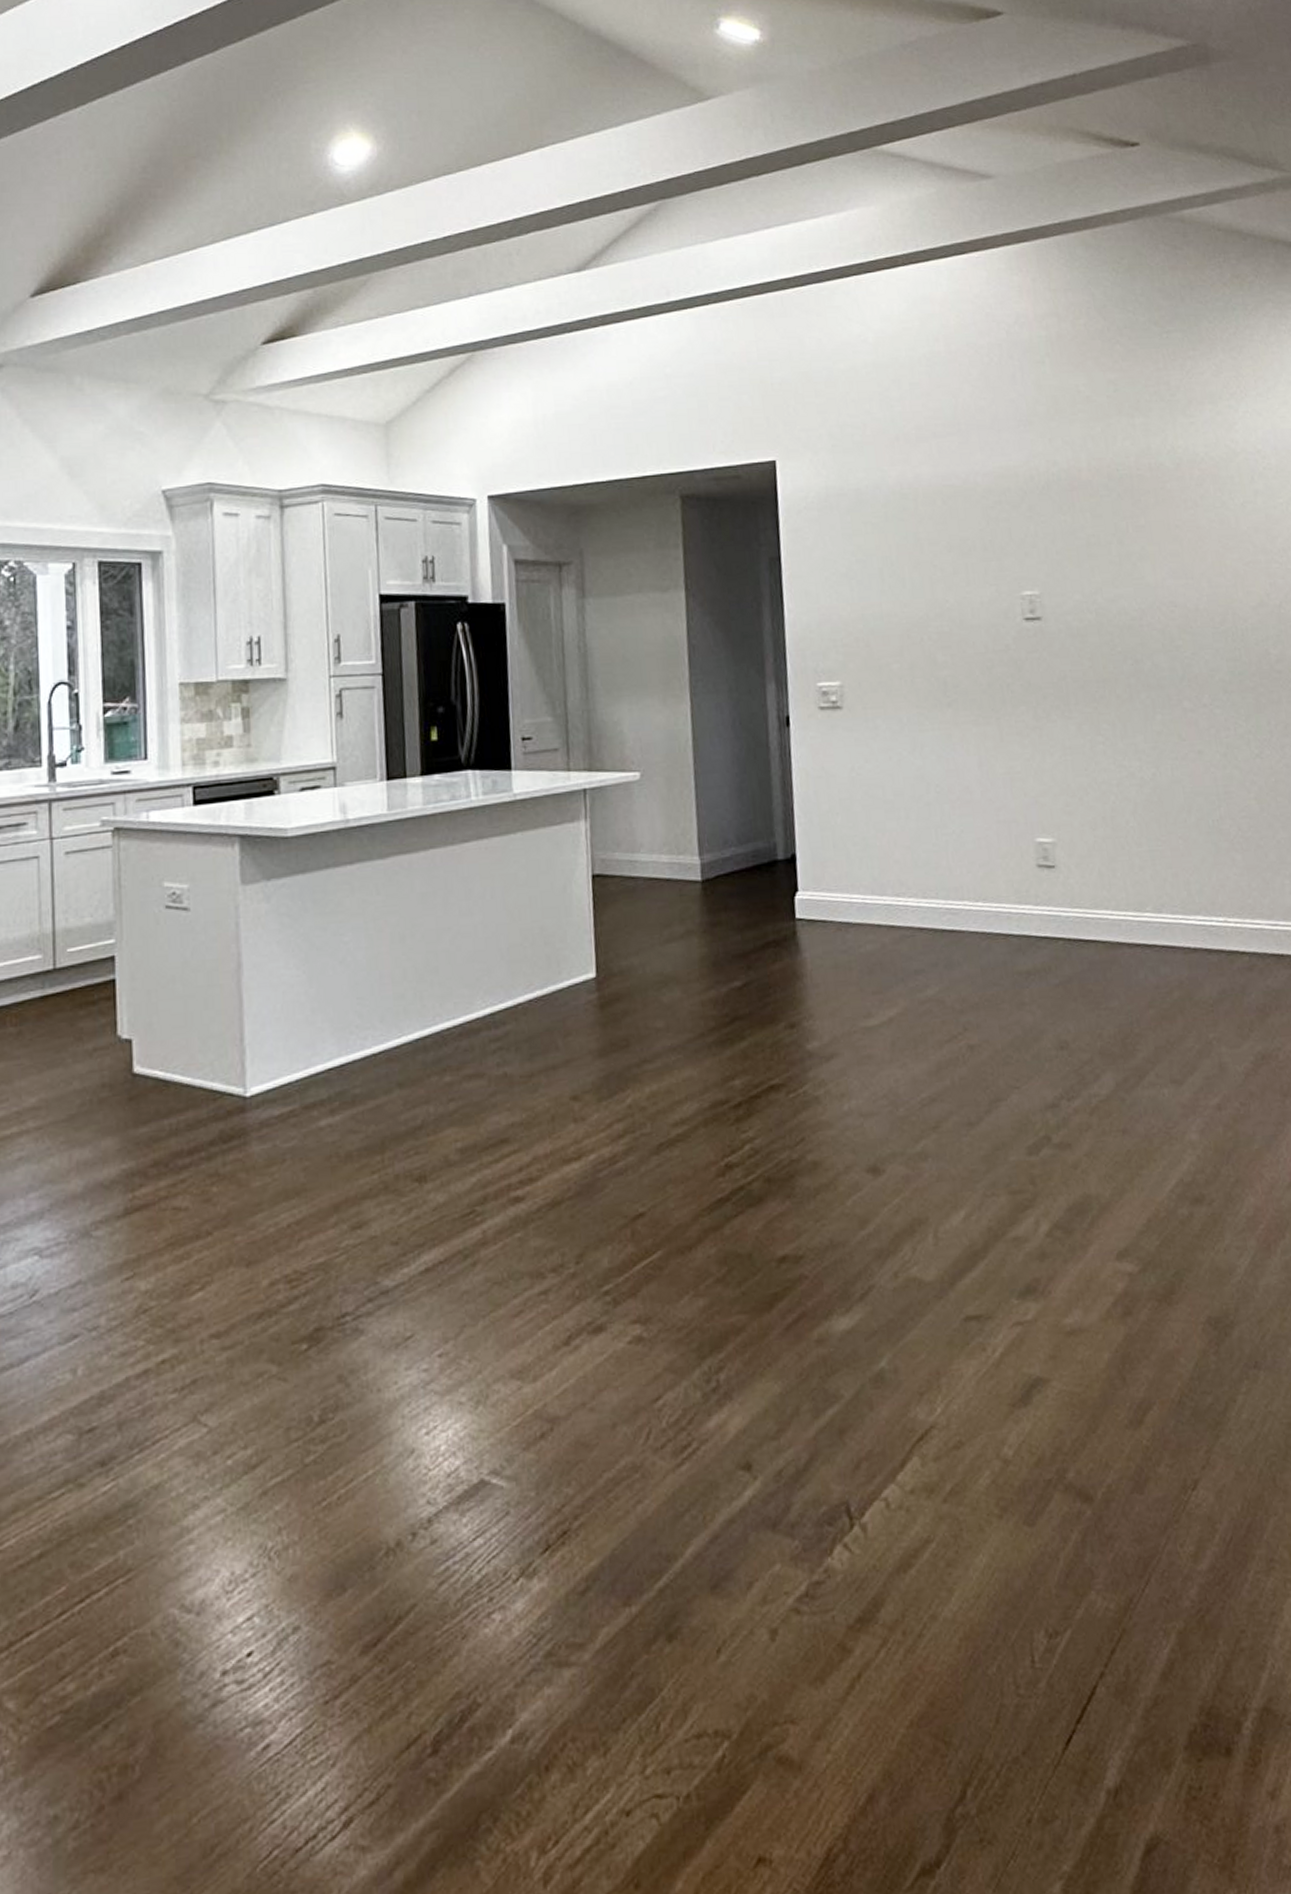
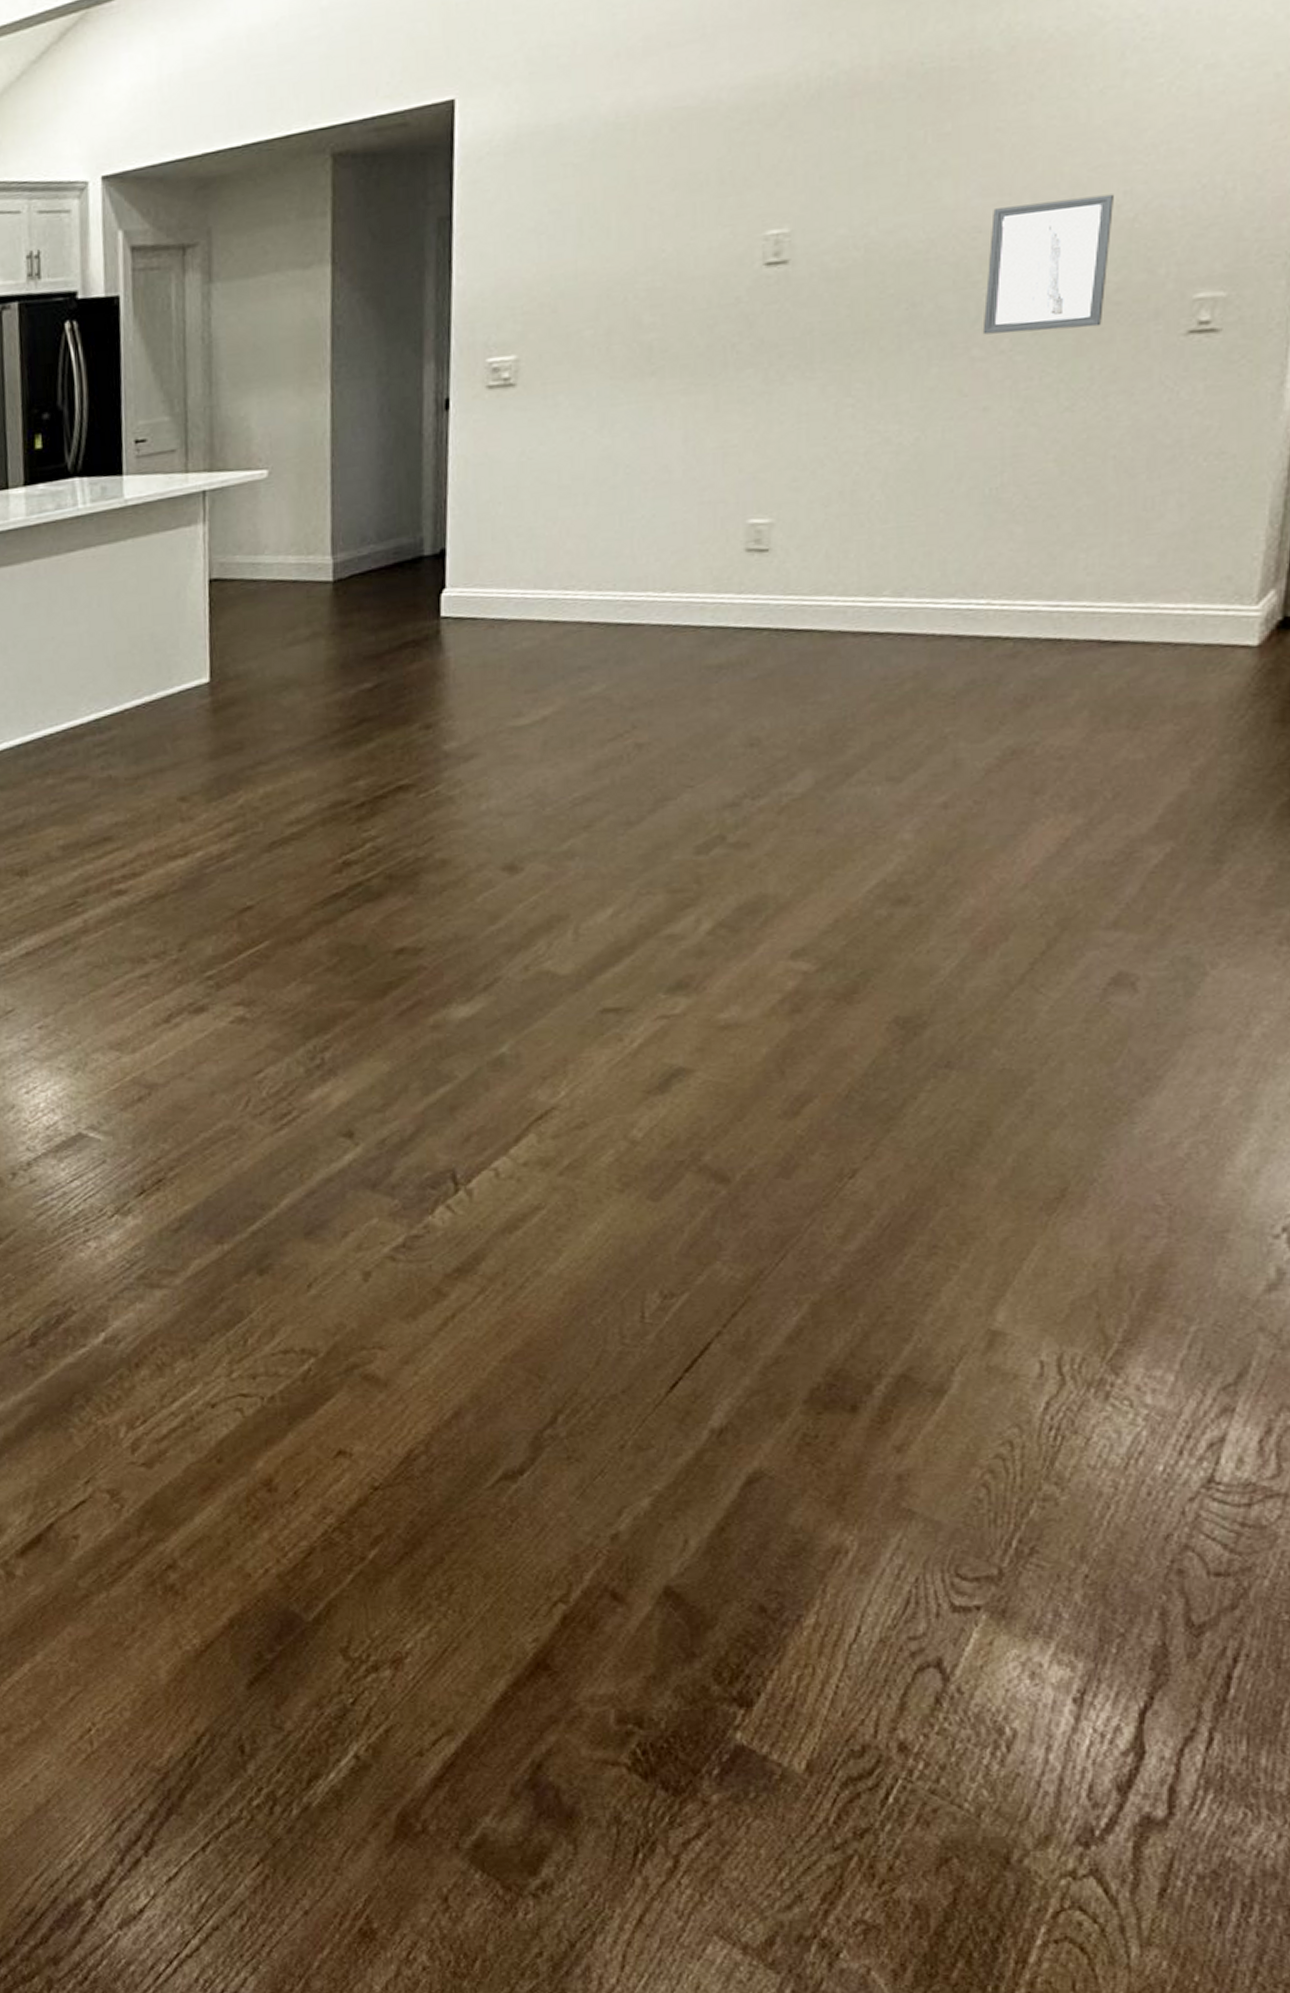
wall art: none [1182,584,1271,690] -> present [982,194,1113,335]

